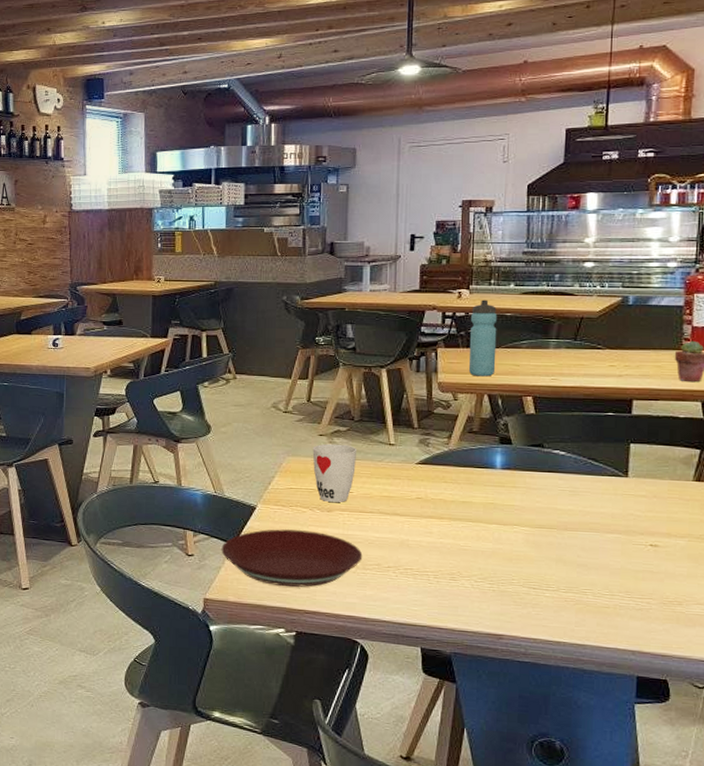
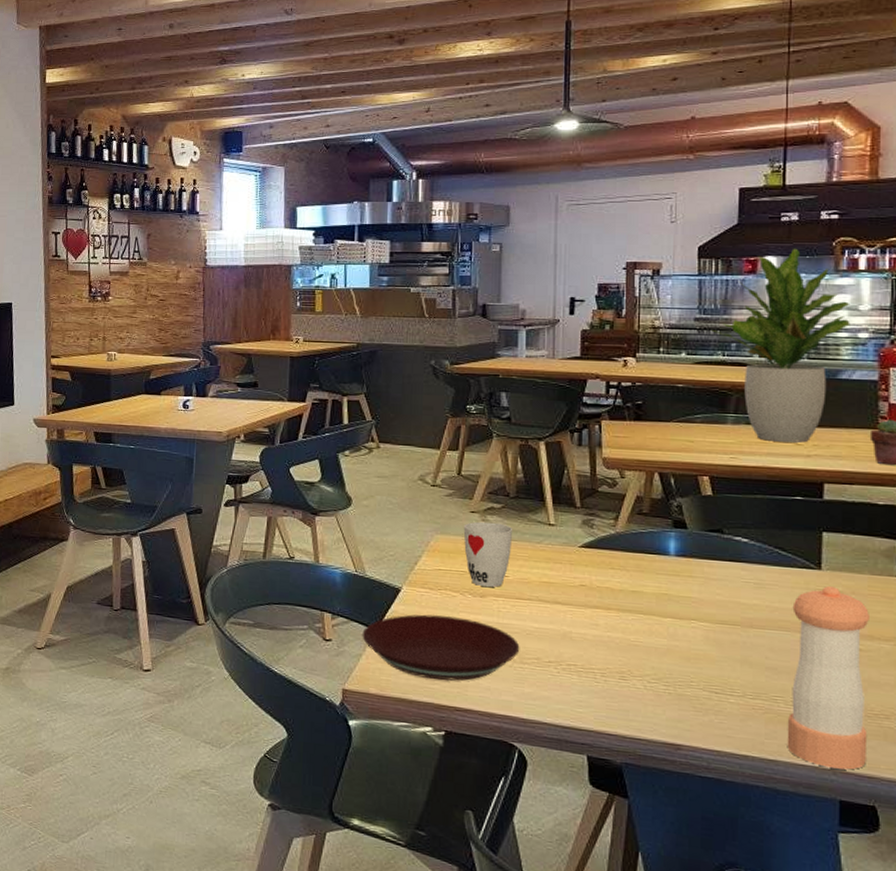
water bottle: present [469,299,498,377] -> none [637,369,668,453]
potted plant: none [538,185,662,364] -> present [712,248,850,443]
pepper shaker: none [593,491,668,650] -> present [787,586,869,770]

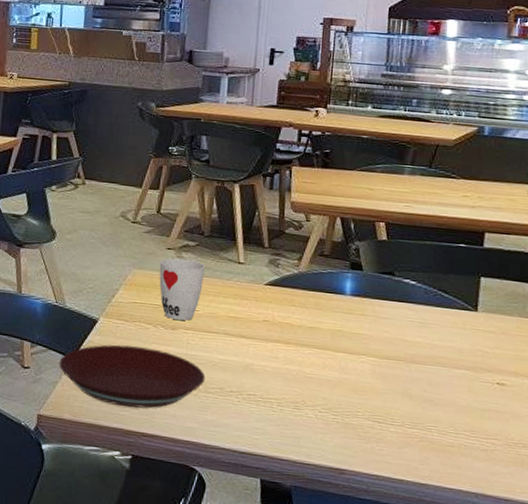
potted plant: present [712,248,850,443] -> none [396,13,519,195]
pepper shaker: present [787,586,869,770] -> none [437,326,516,493]

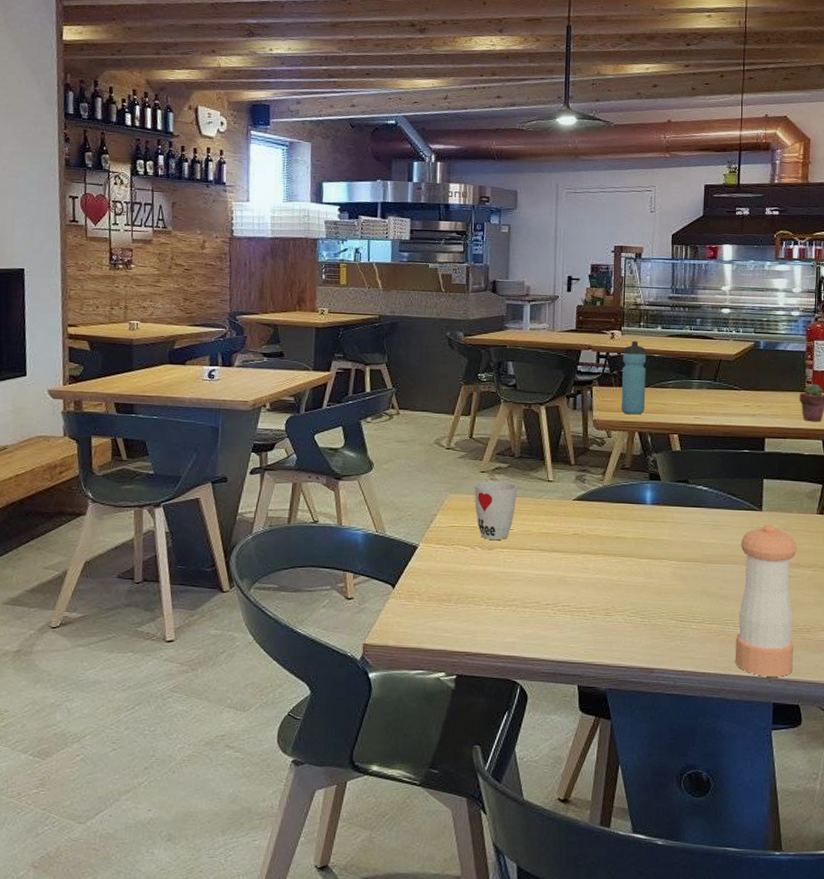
plate: present [59,344,206,408] -> none [382,568,522,628]
water bottle: none [323,120,354,199] -> present [622,341,647,415]
pepper shaker: none [437,326,516,493] -> present [735,525,797,677]

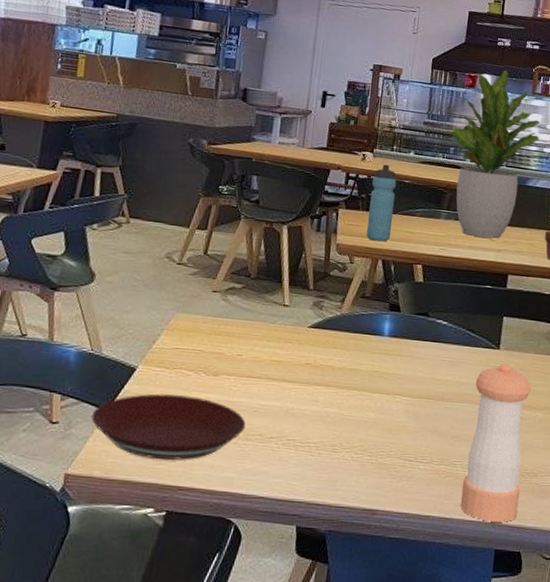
plate: none [382,568,522,628] -> present [91,394,246,460]
cup: present [474,480,517,540] -> none [203,301,250,366]
potted plant: none [682,238,786,404] -> present [436,70,541,239]

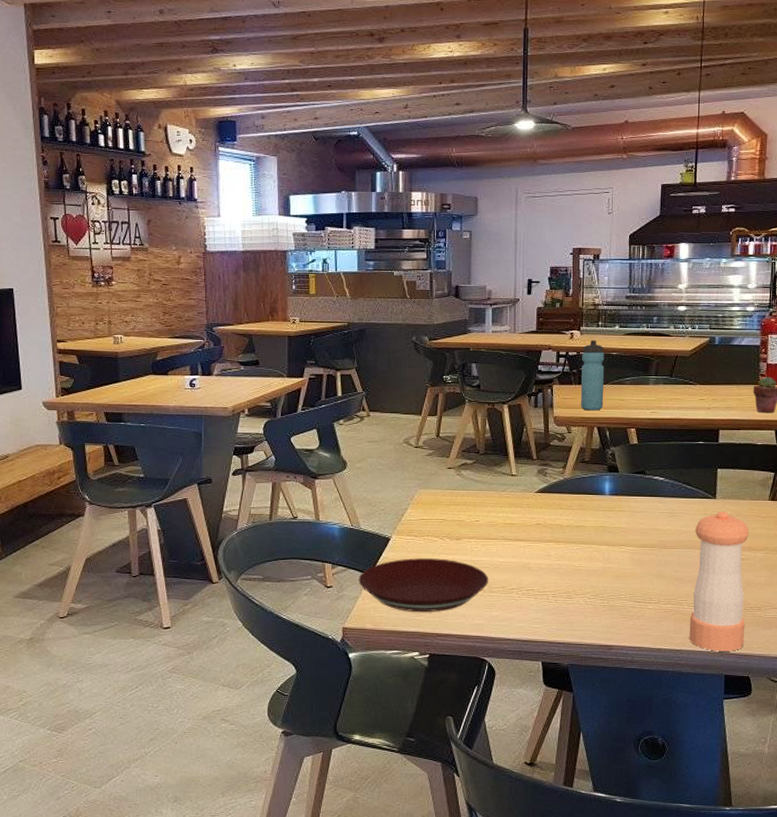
potted plant: present [436,70,541,239] -> none [639,236,742,398]

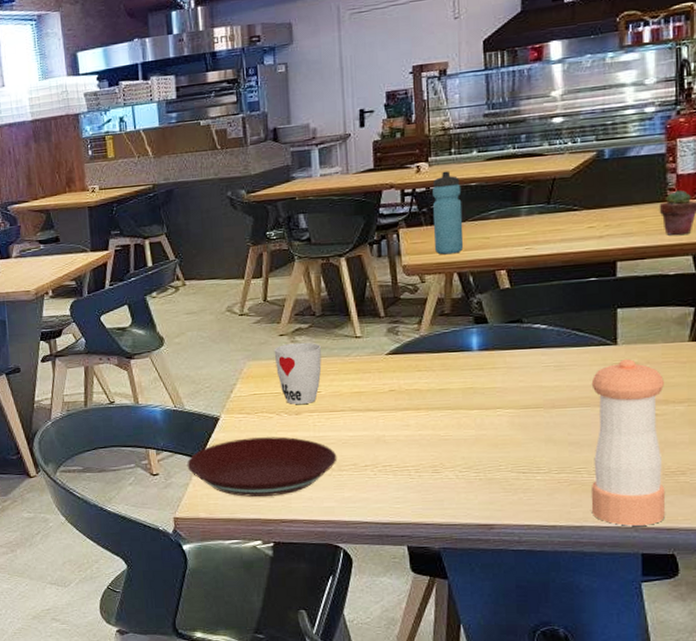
cup: none [442,476,482,531] -> present [274,342,322,404]

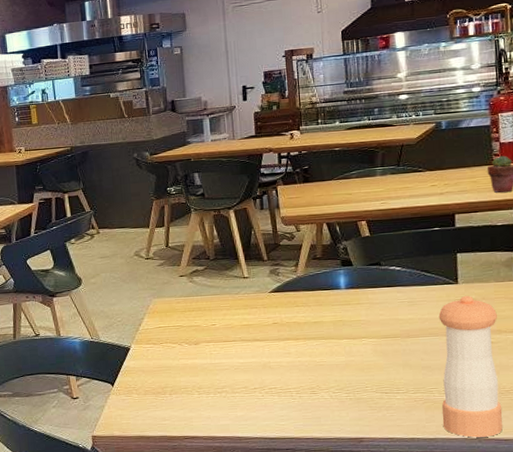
plate: present [187,436,337,497] -> none [102,364,231,417]
cup: present [274,342,322,404] -> none [175,282,216,336]
water bottle: present [432,171,464,255] -> none [304,138,331,208]

